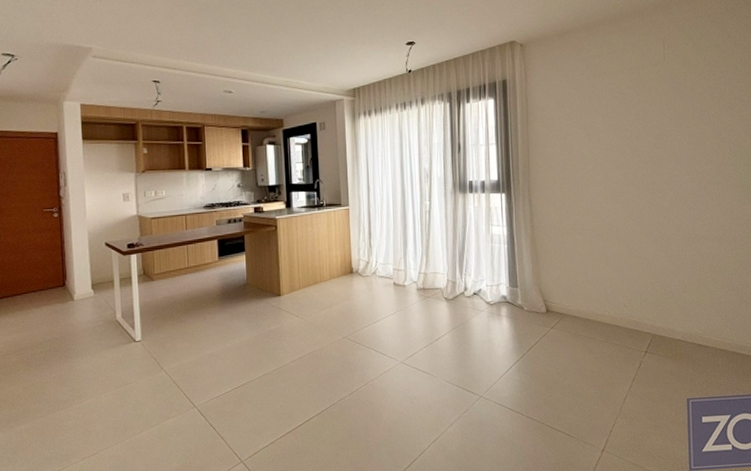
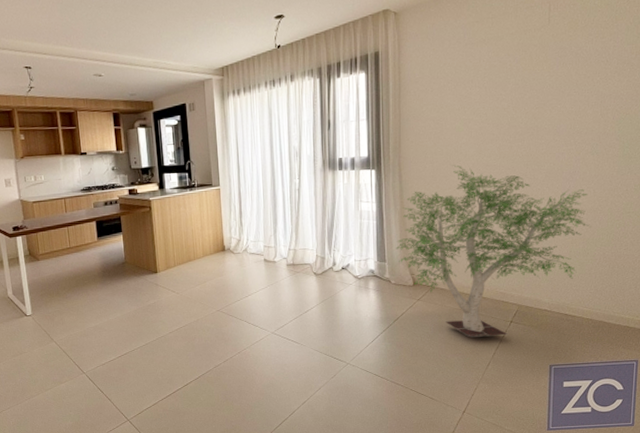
potted tree: none [528,190,717,369] -> present [396,165,591,338]

